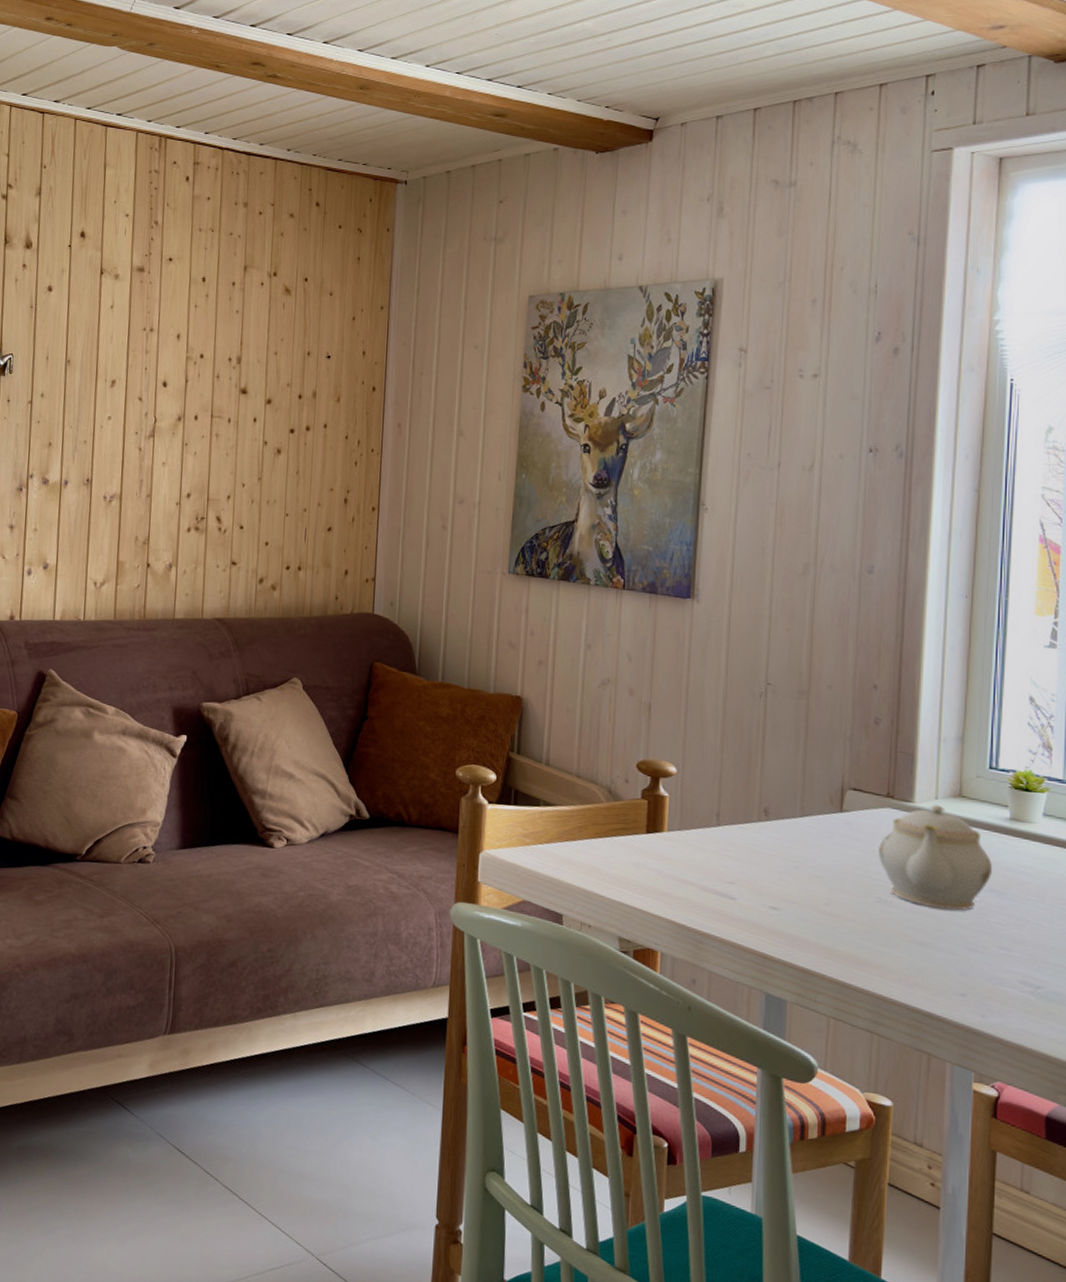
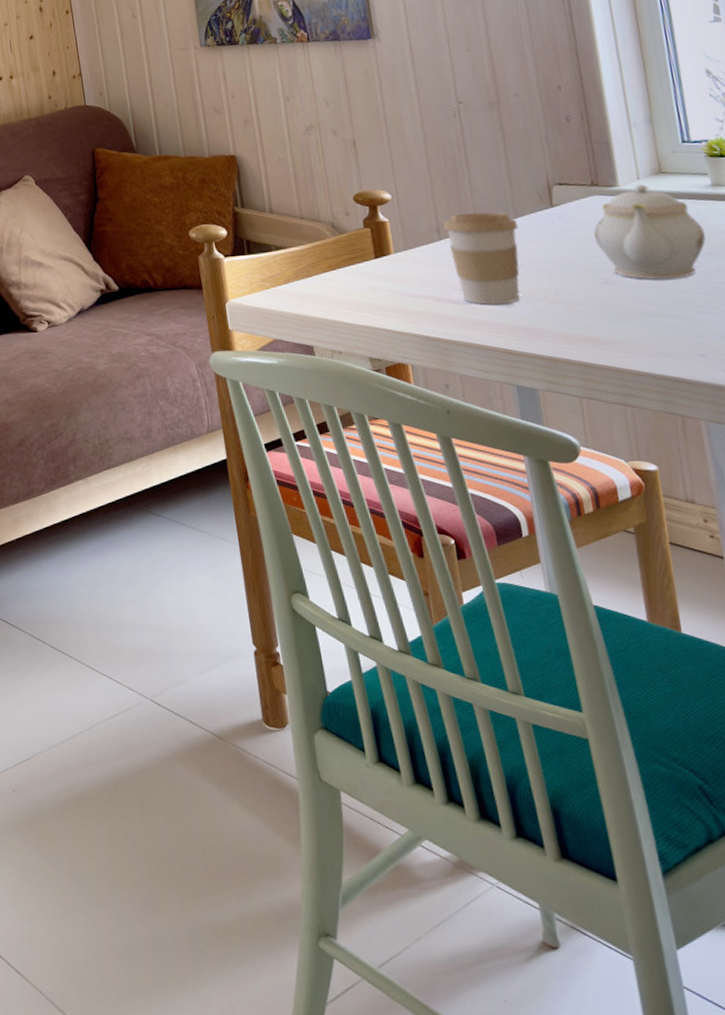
coffee cup: none [724,801,802,906] -> present [443,212,520,305]

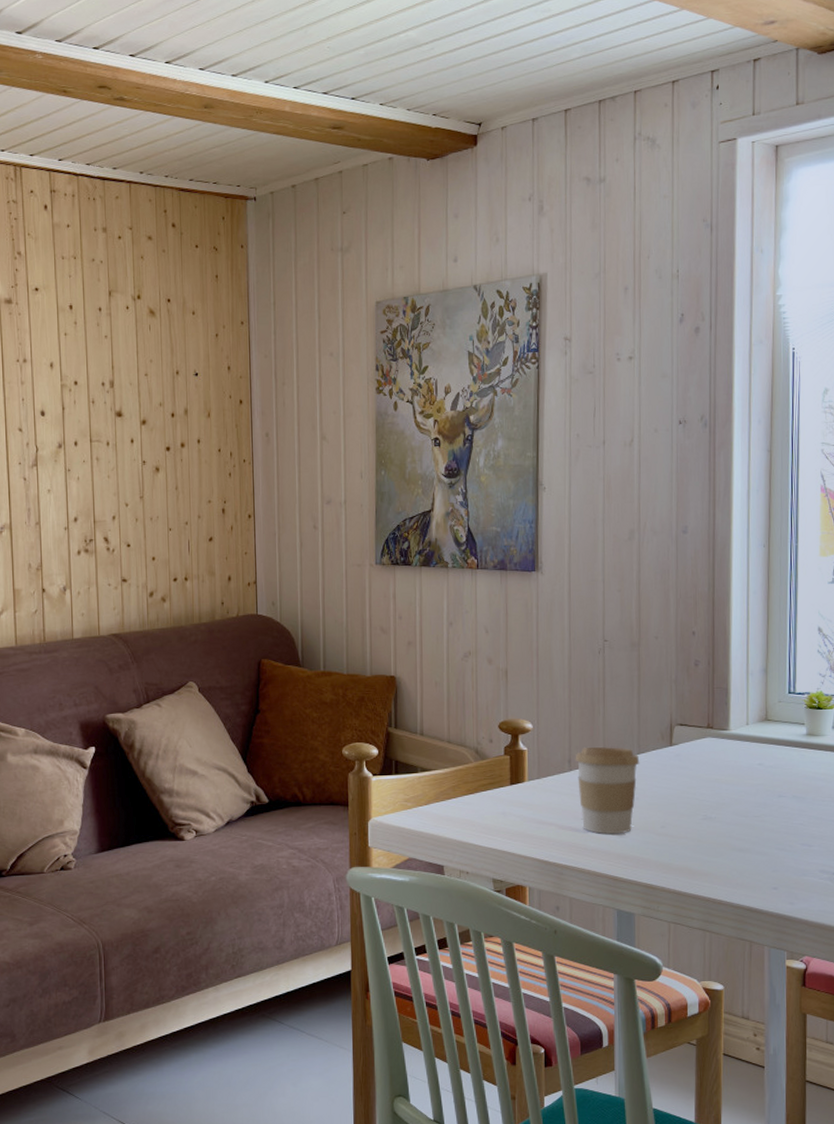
teapot: present [593,184,706,280] -> none [703,730,794,819]

